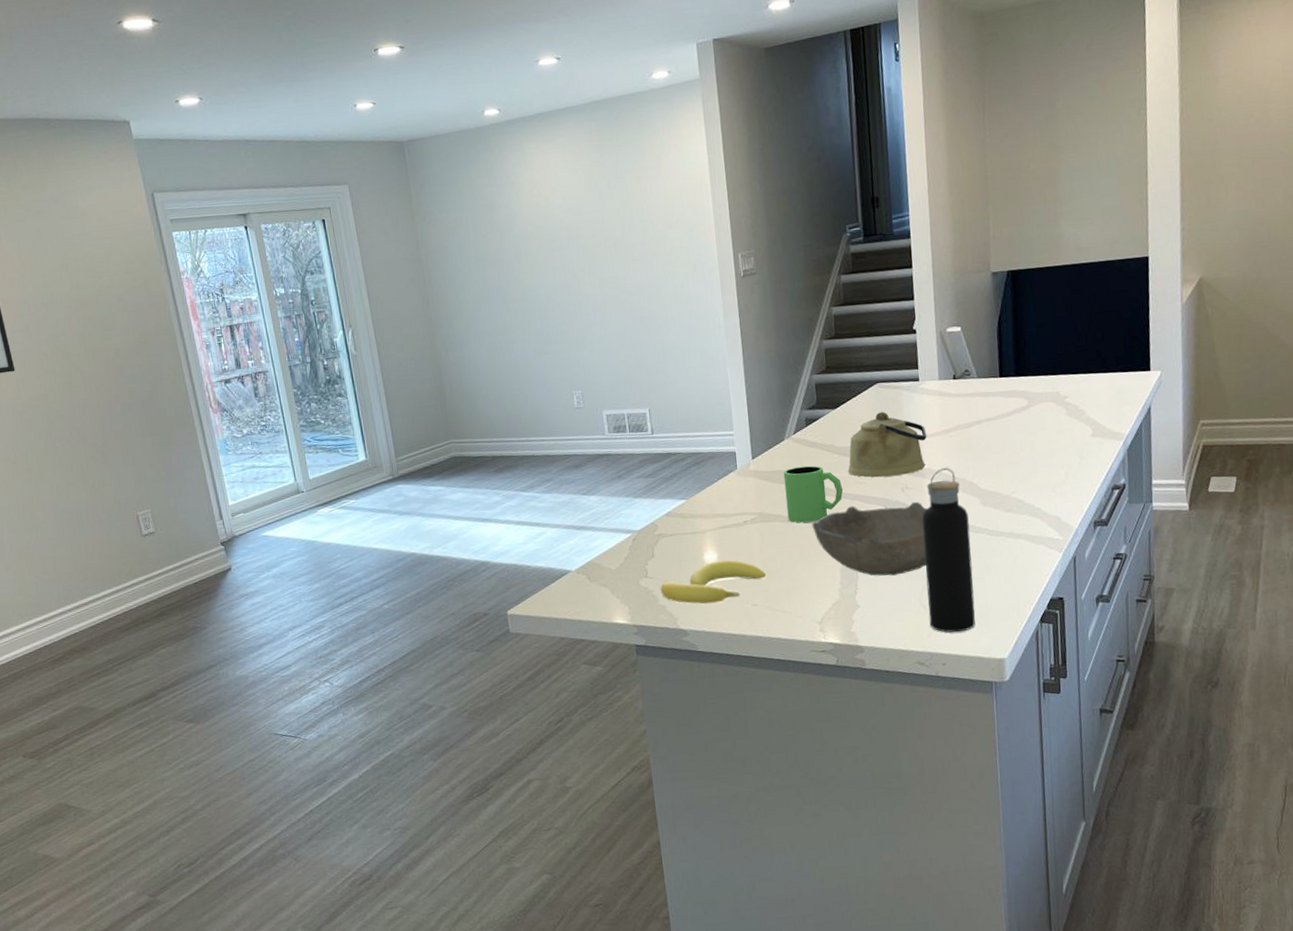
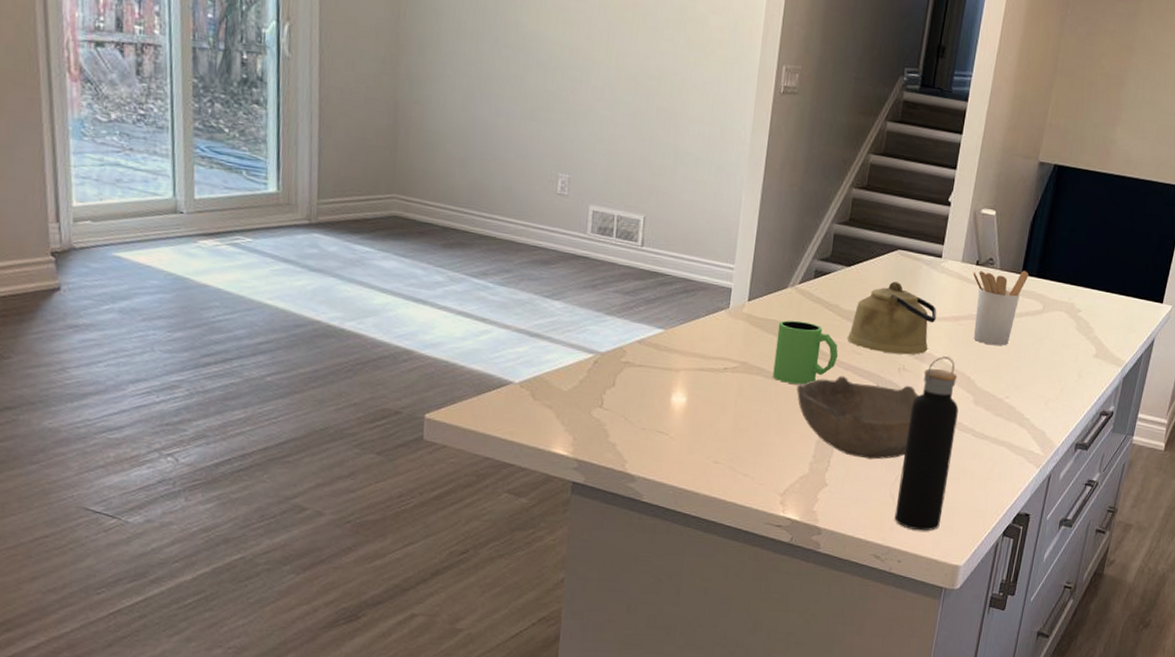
banana: present [661,559,766,604] -> none [614,405,736,452]
utensil holder: none [952,373,1007,448] -> present [973,270,1029,346]

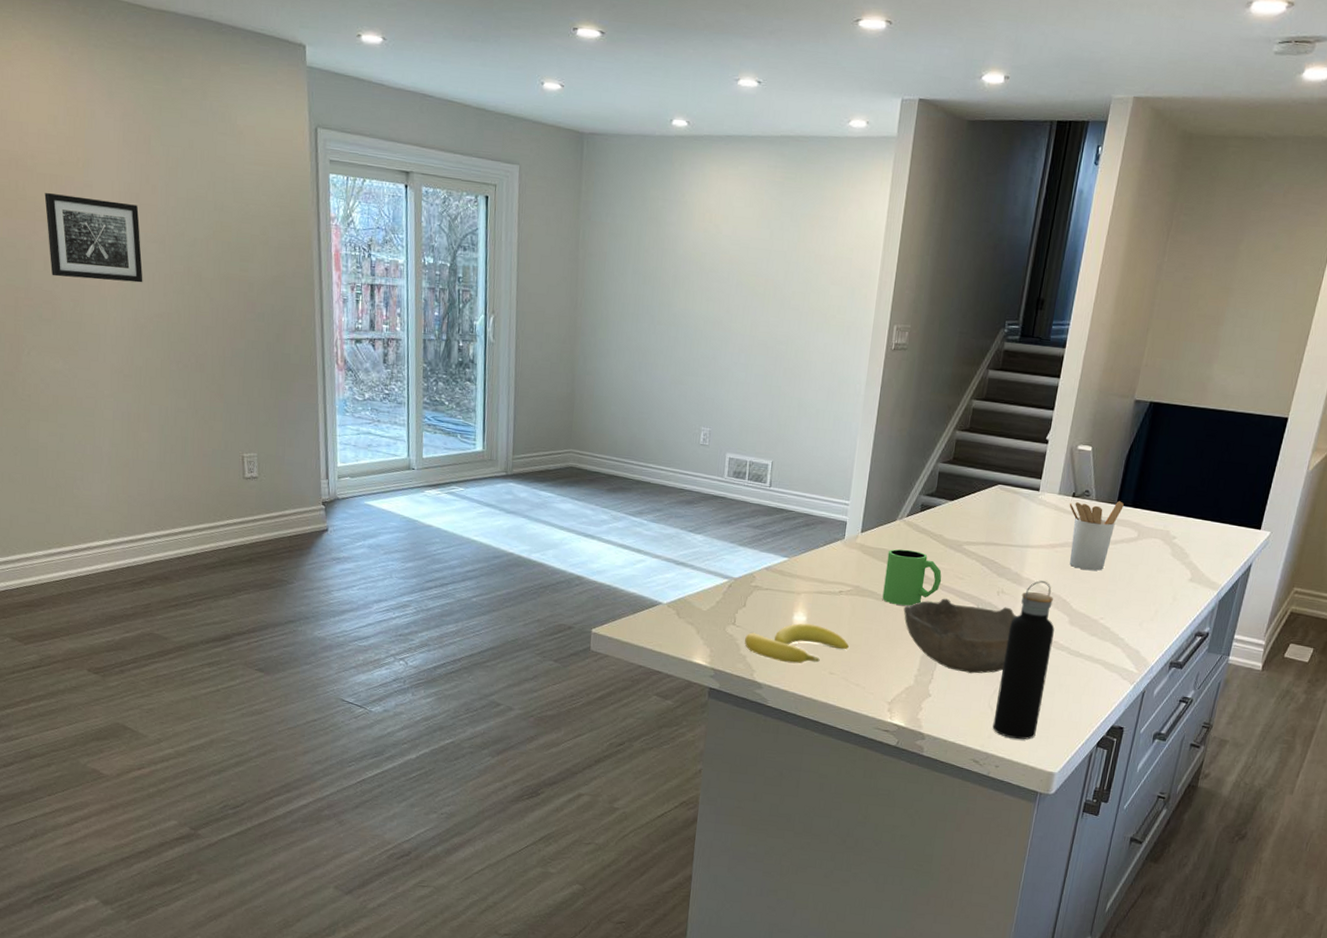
banana: none [614,405,736,452] -> present [744,623,849,664]
kettle: present [847,281,937,355] -> none [950,513,1035,579]

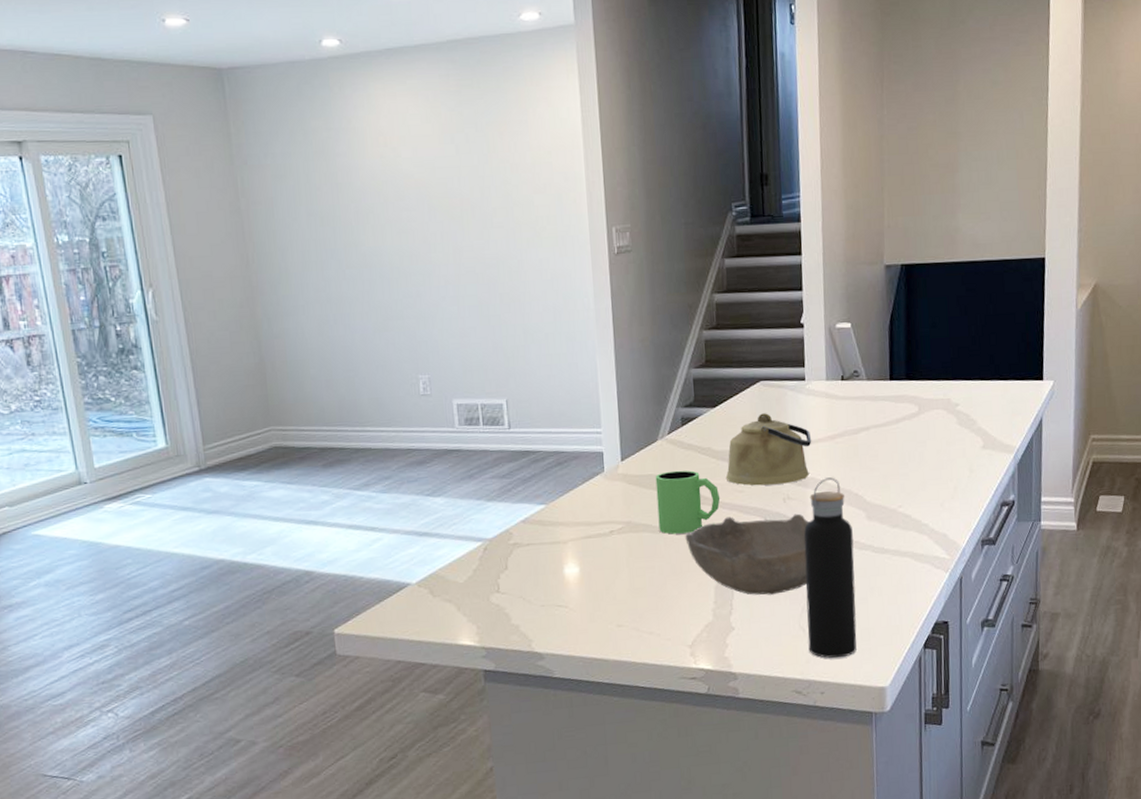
banana: present [744,623,849,664] -> none [514,574,633,624]
kettle: none [950,513,1035,579] -> present [725,413,812,486]
utensil holder: present [1069,501,1124,571] -> none [840,376,897,457]

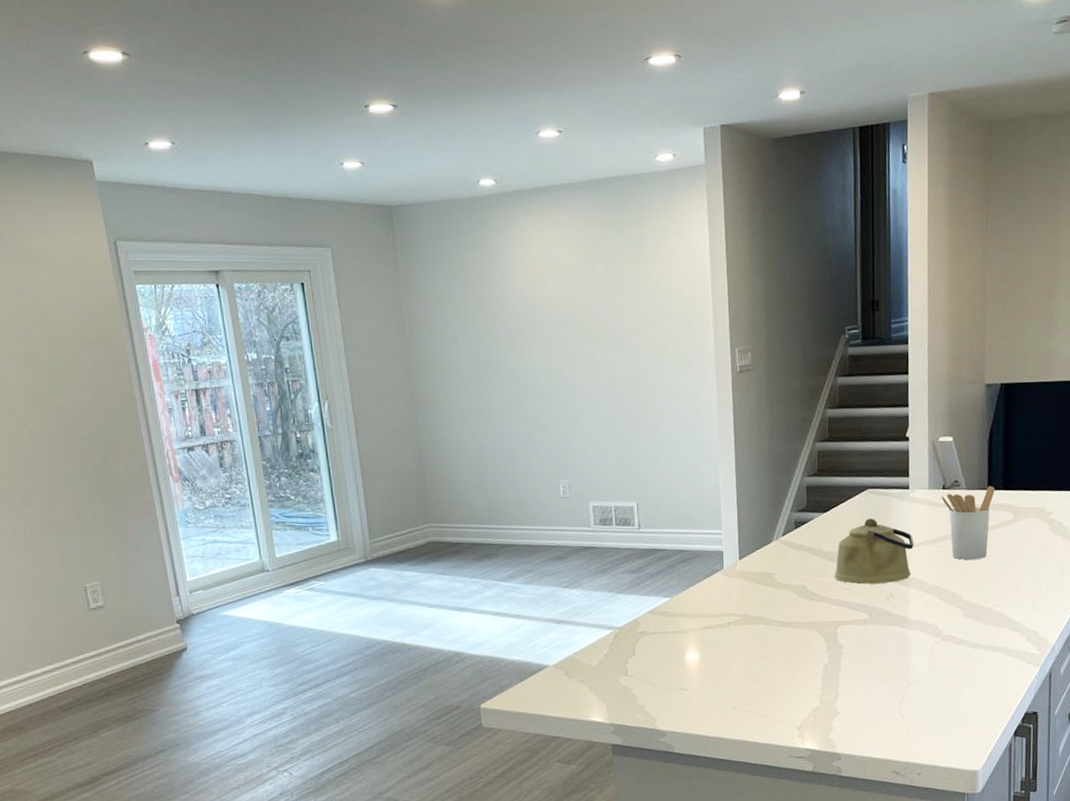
mug: present [655,470,721,534] -> none [770,569,829,627]
bowl: present [685,513,810,595] -> none [796,610,911,684]
water bottle: present [804,477,857,659] -> none [905,578,952,743]
utensil holder: none [840,376,897,457] -> present [941,486,995,560]

